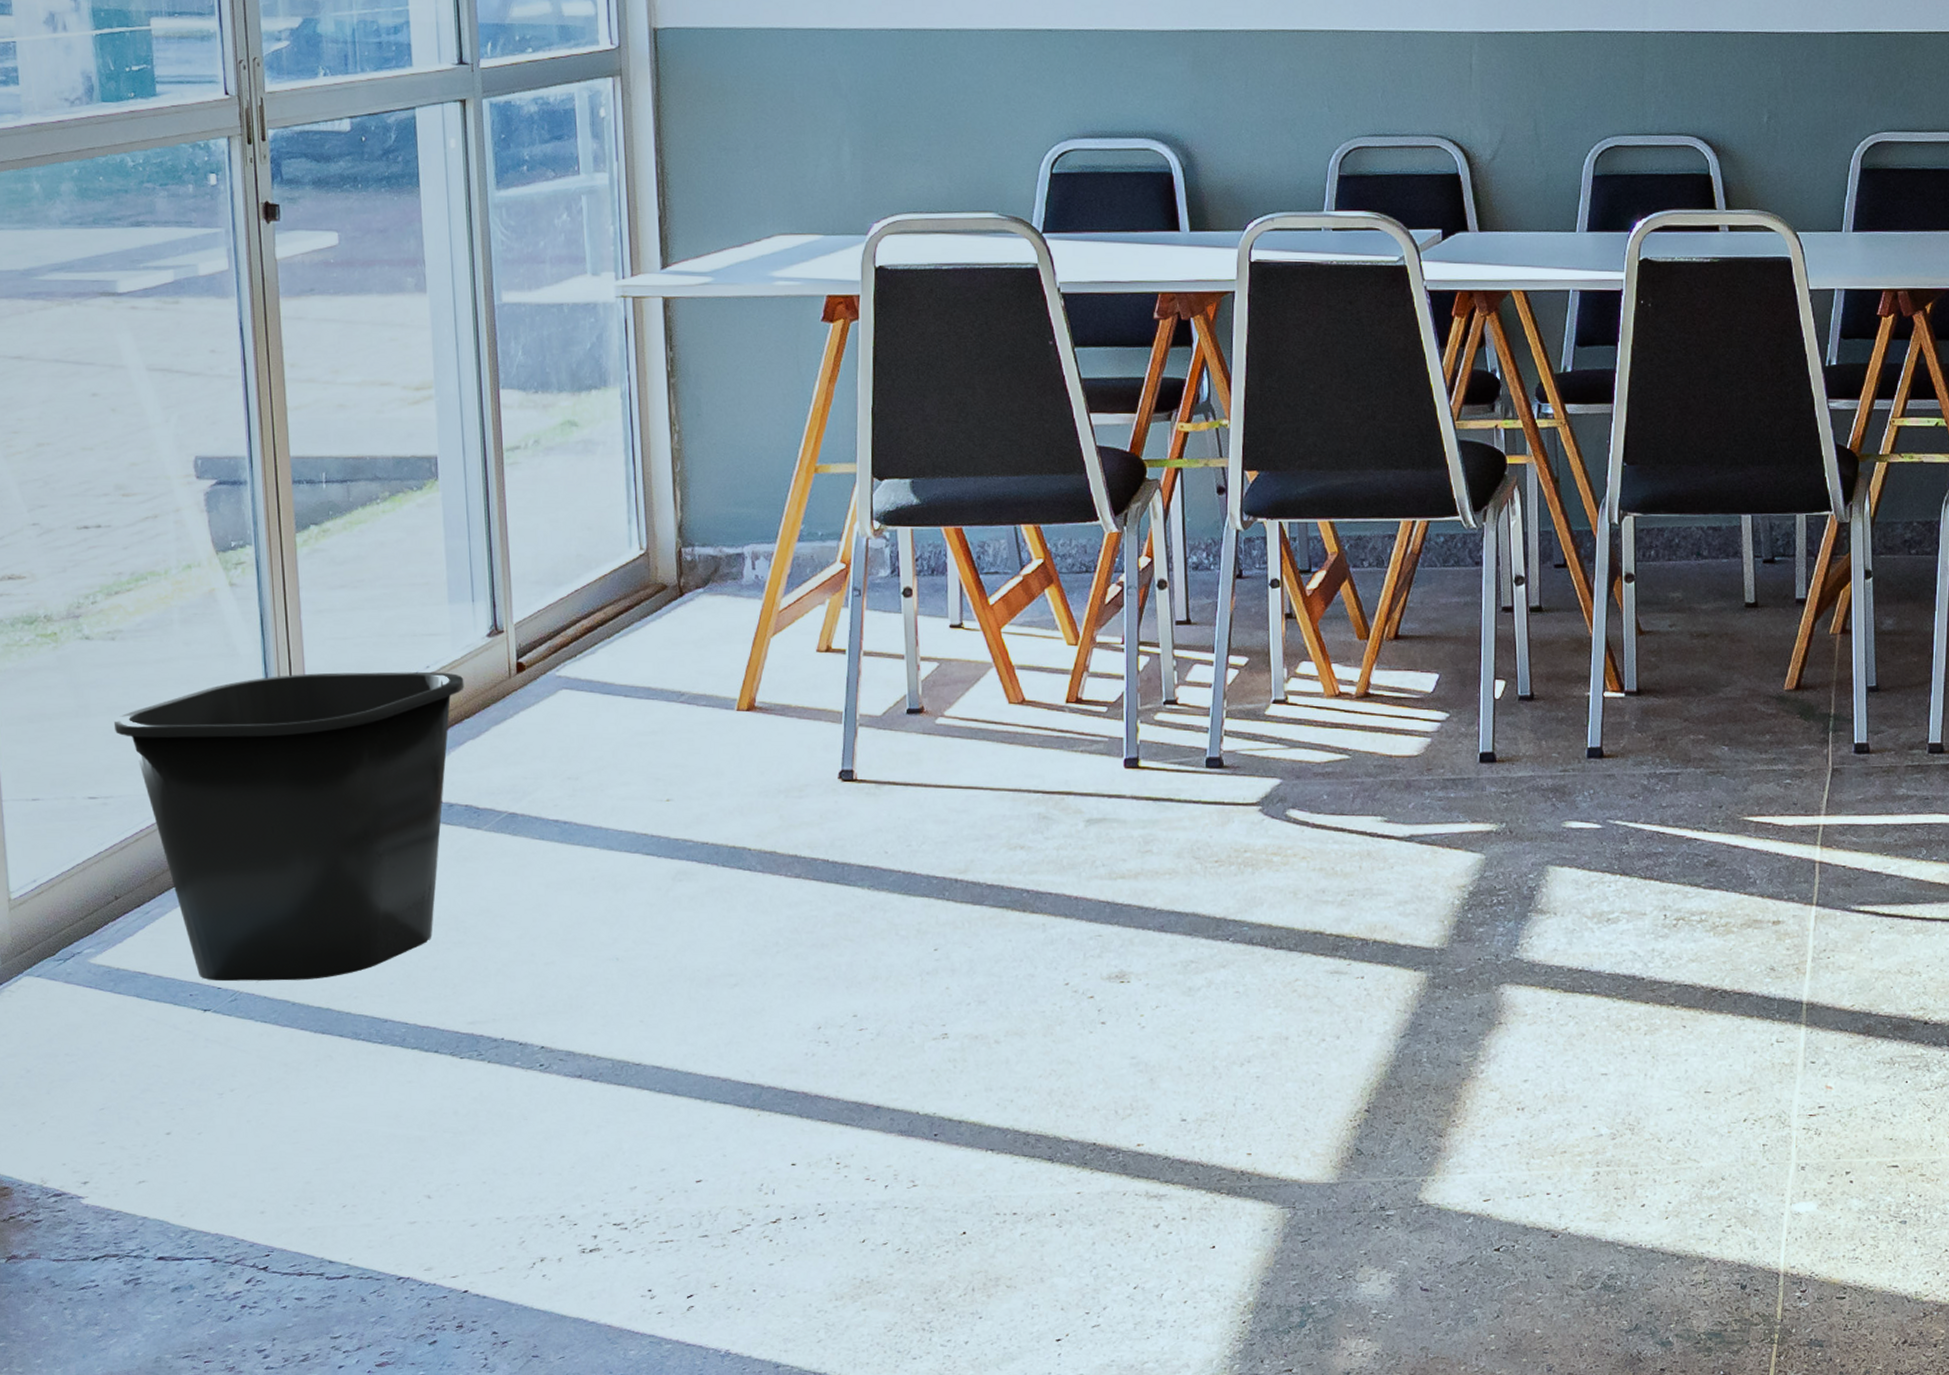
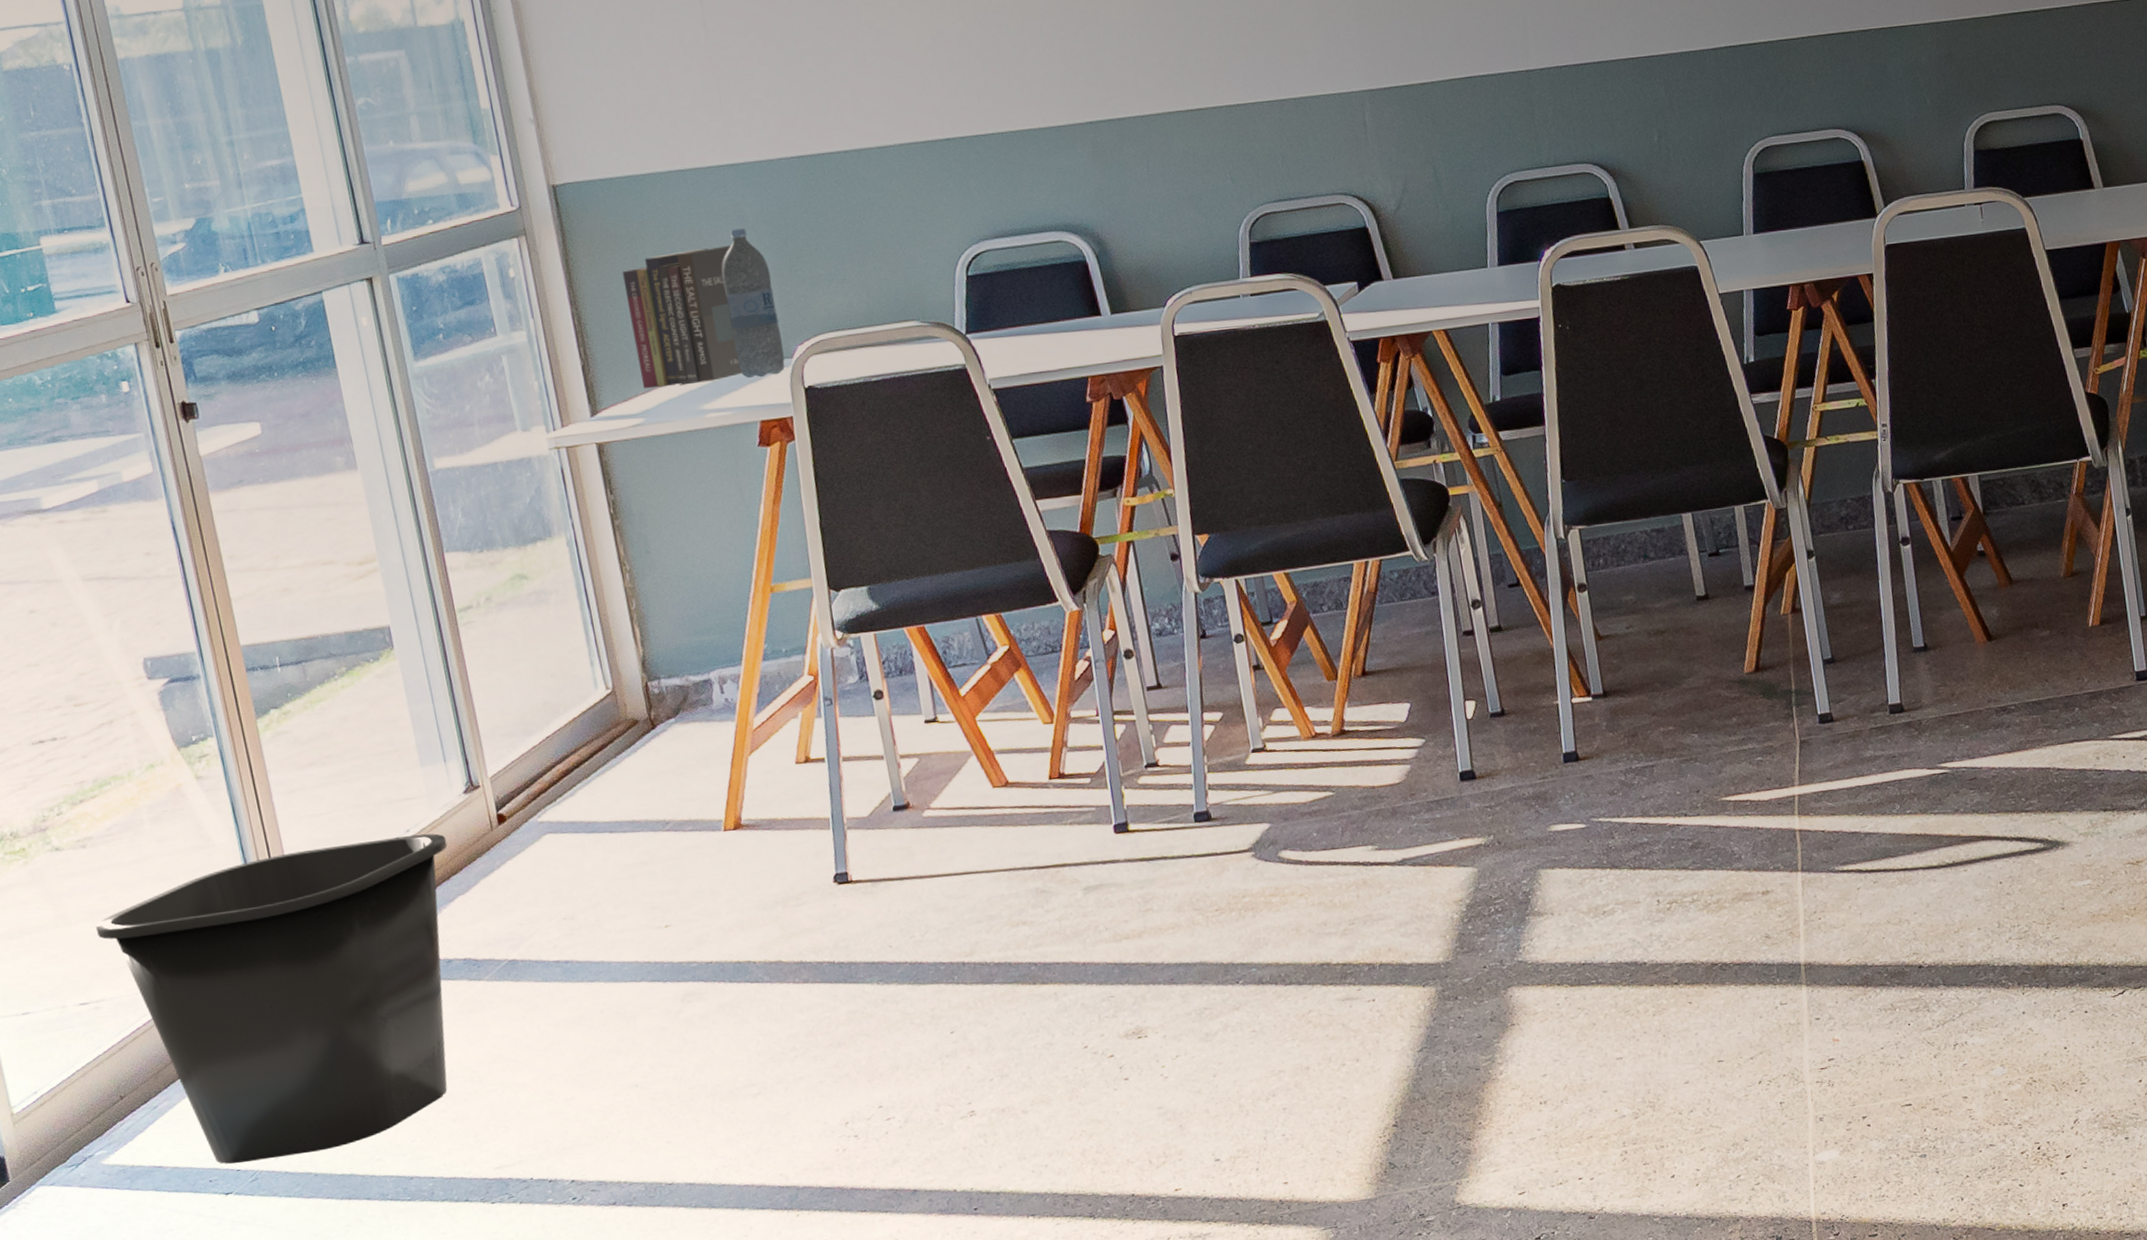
books: none [710,111,821,249] -> present [622,245,743,389]
water bottle: none [808,95,859,251] -> present [721,228,785,379]

